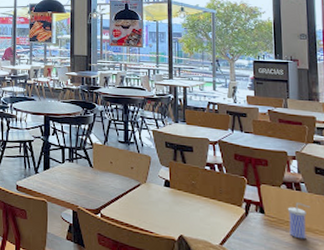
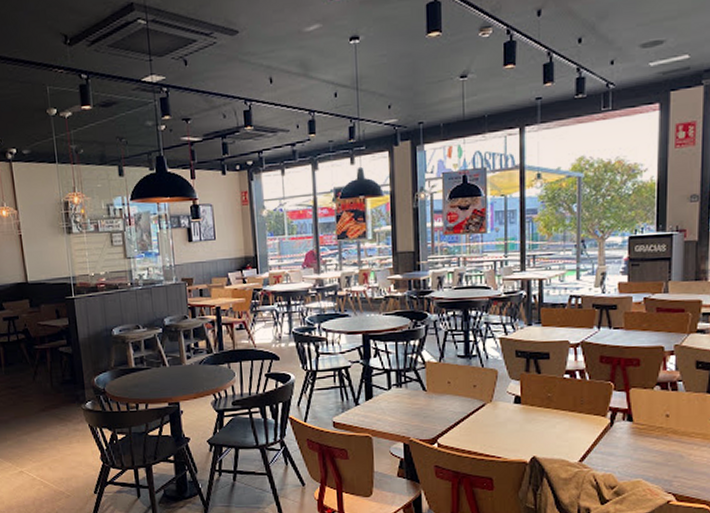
beverage cup: present [287,202,310,239] -> none [660,404,687,445]

